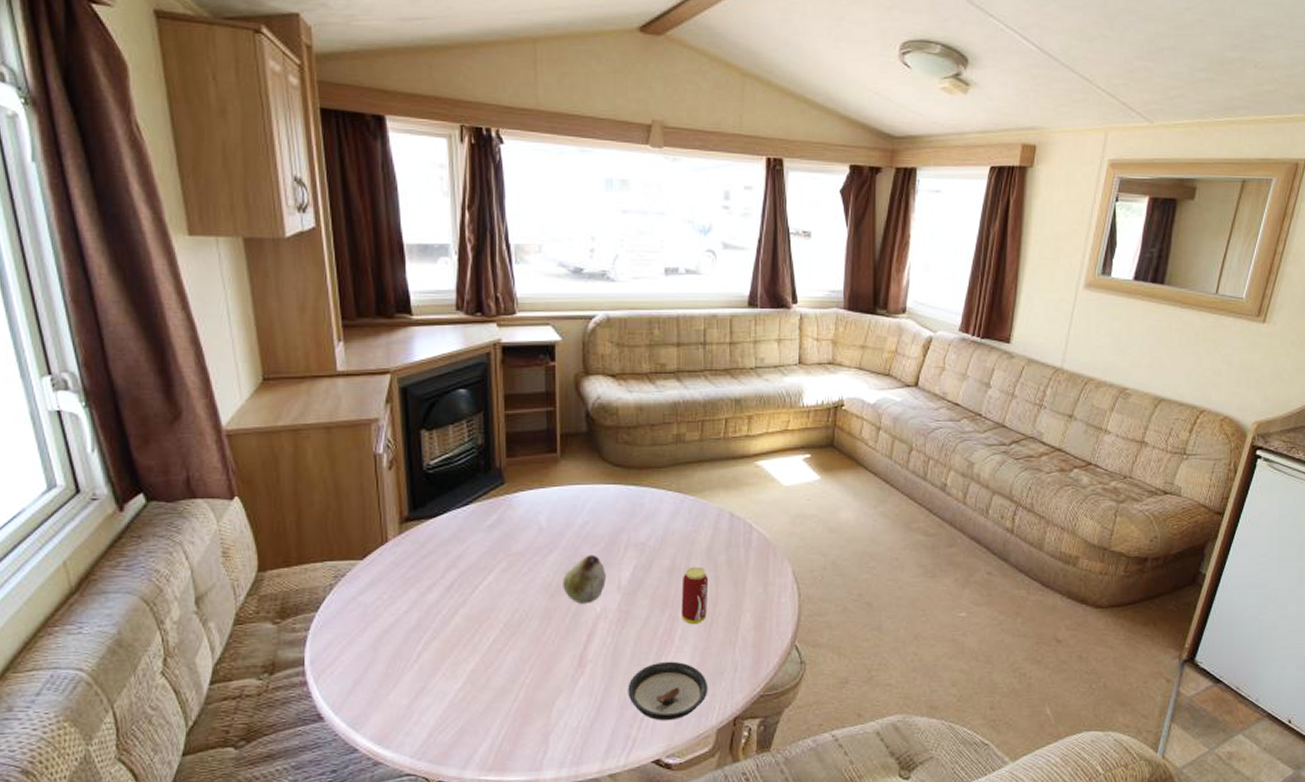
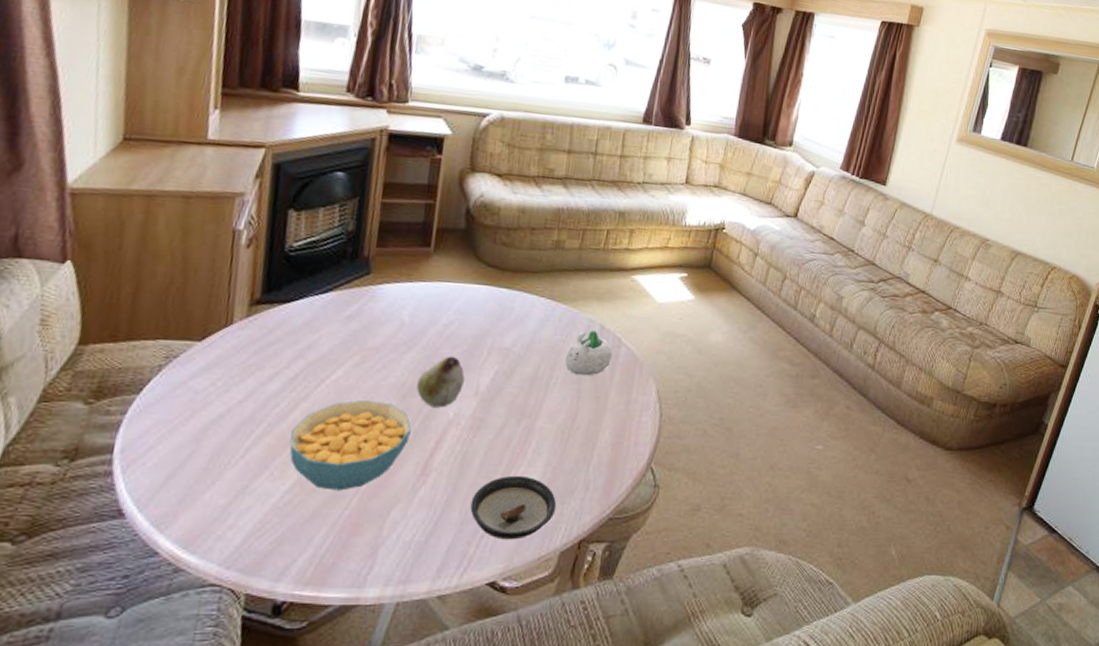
cereal bowl: none [454,601,563,686] -> present [289,399,411,491]
beverage can: present [681,566,709,625] -> none [537,377,571,438]
succulent planter: none [699,518,744,563] -> present [564,329,613,376]

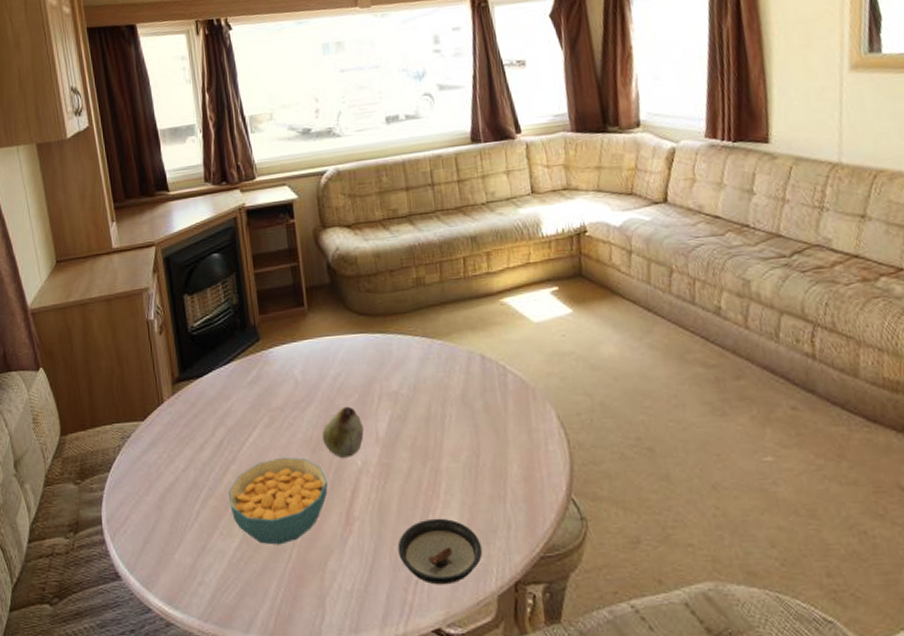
succulent planter: present [564,329,613,376] -> none [453,360,501,410]

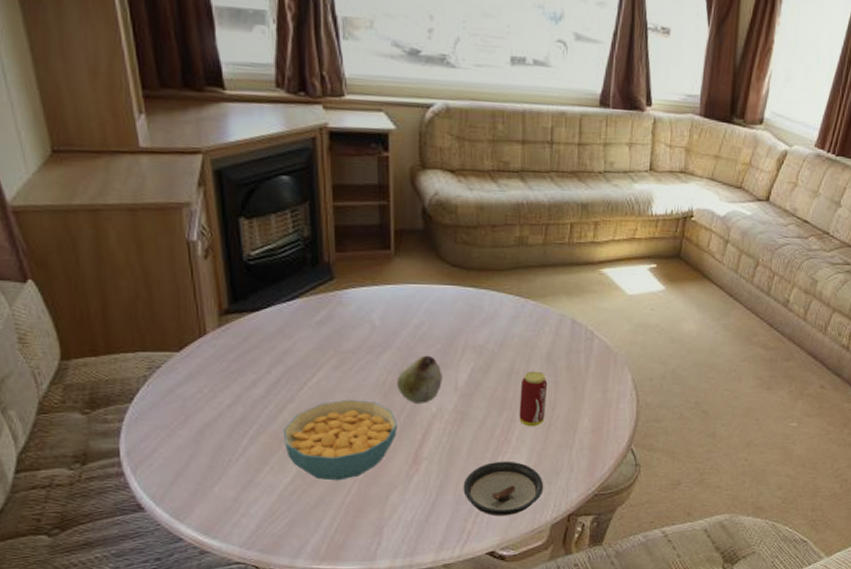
beverage can: none [440,414,471,478] -> present [519,371,548,427]

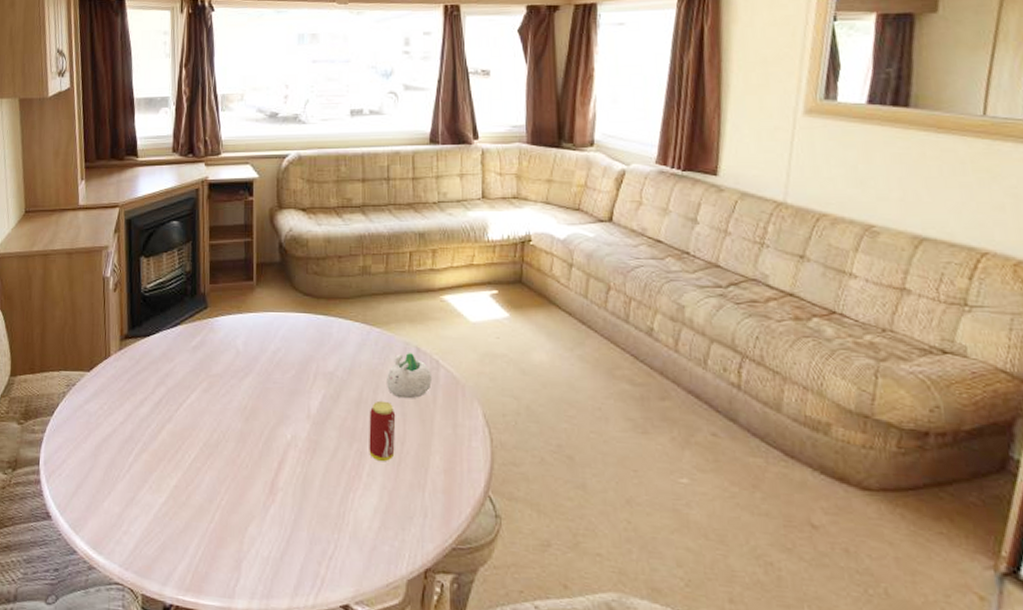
cereal bowl: present [282,399,397,481] -> none [161,421,256,506]
fruit: present [397,355,442,403] -> none [257,381,296,430]
saucer: present [463,461,544,517] -> none [316,498,398,564]
succulent planter: none [539,324,586,368] -> present [385,352,432,399]

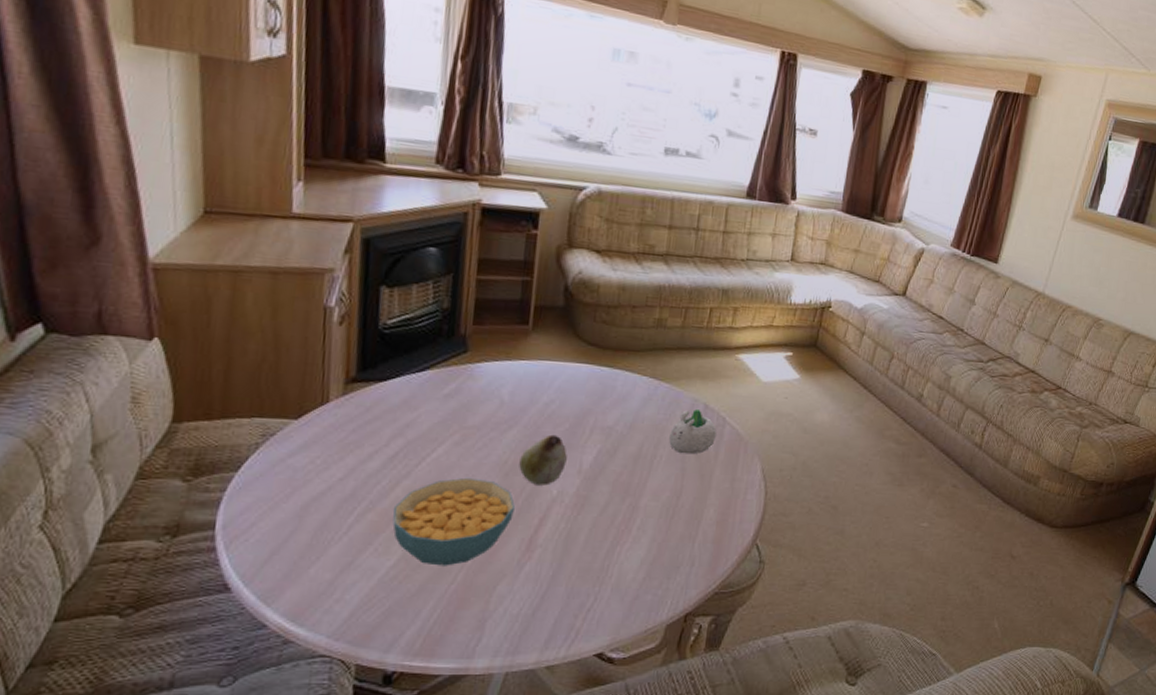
cereal bowl: none [161,421,256,506] -> present [392,477,515,566]
fruit: none [257,381,296,430] -> present [519,434,567,486]
beverage can: present [369,400,396,462] -> none [642,456,675,516]

